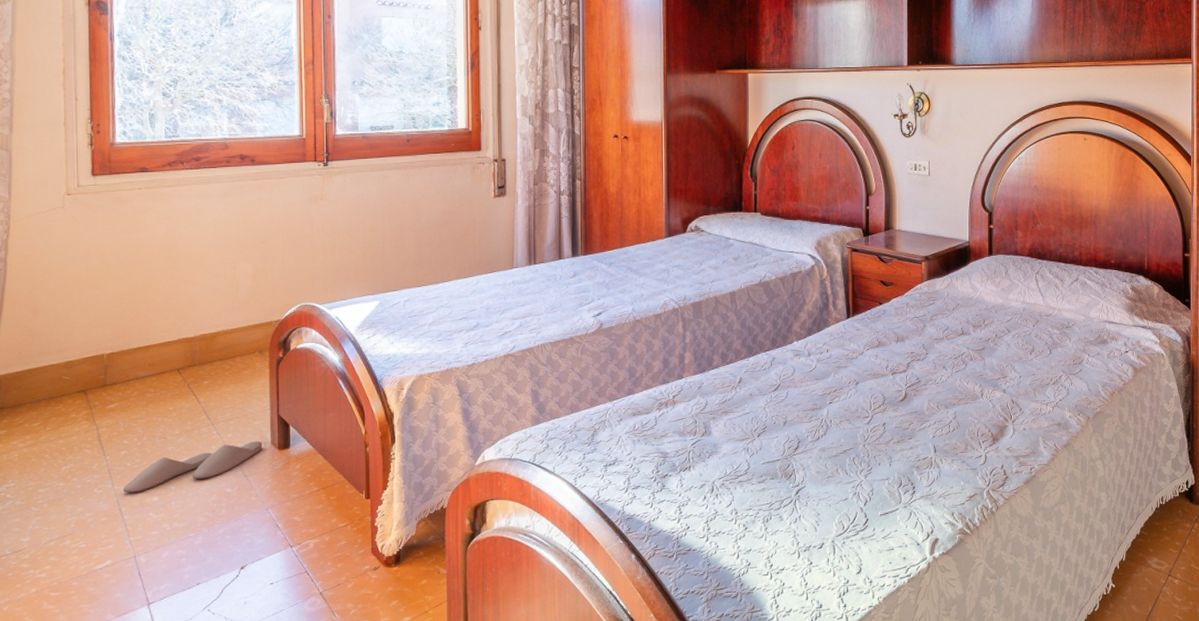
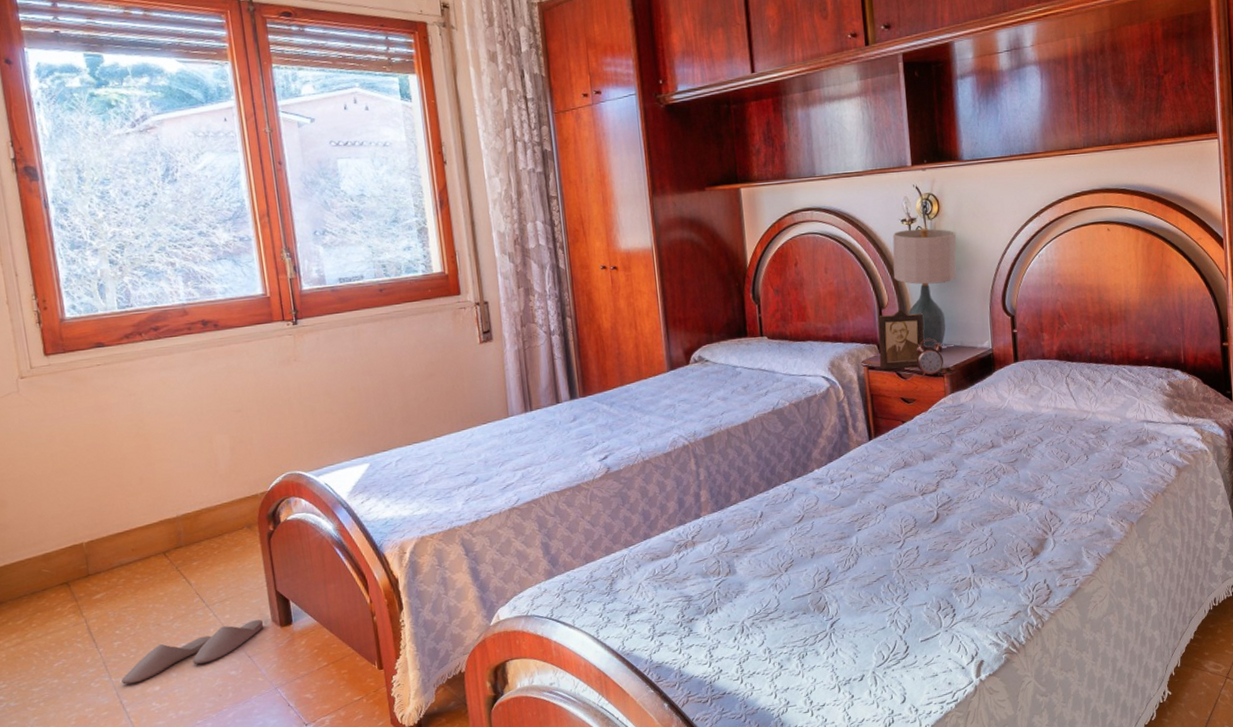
photo frame: none [862,197,908,253] -> present [878,308,925,370]
table lamp: none [882,124,944,236] -> present [892,228,957,349]
alarm clock: none [897,227,923,263] -> present [916,339,943,377]

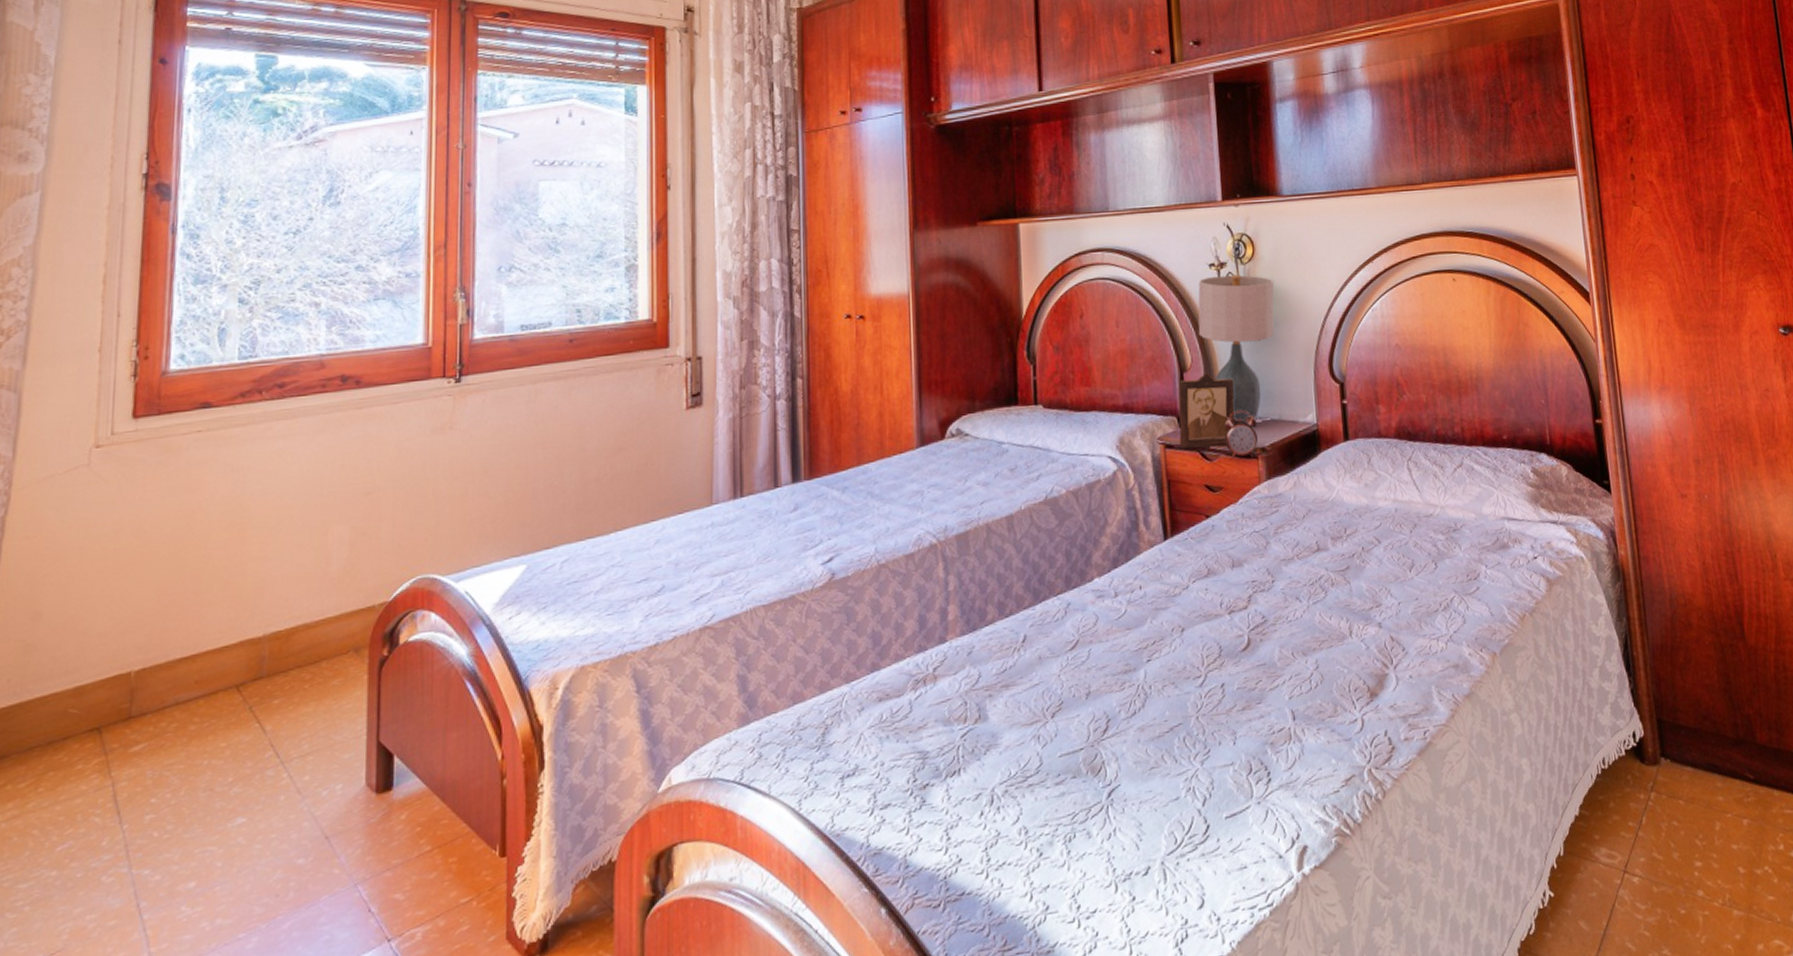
slippers: present [121,619,264,685] -> none [145,782,354,879]

